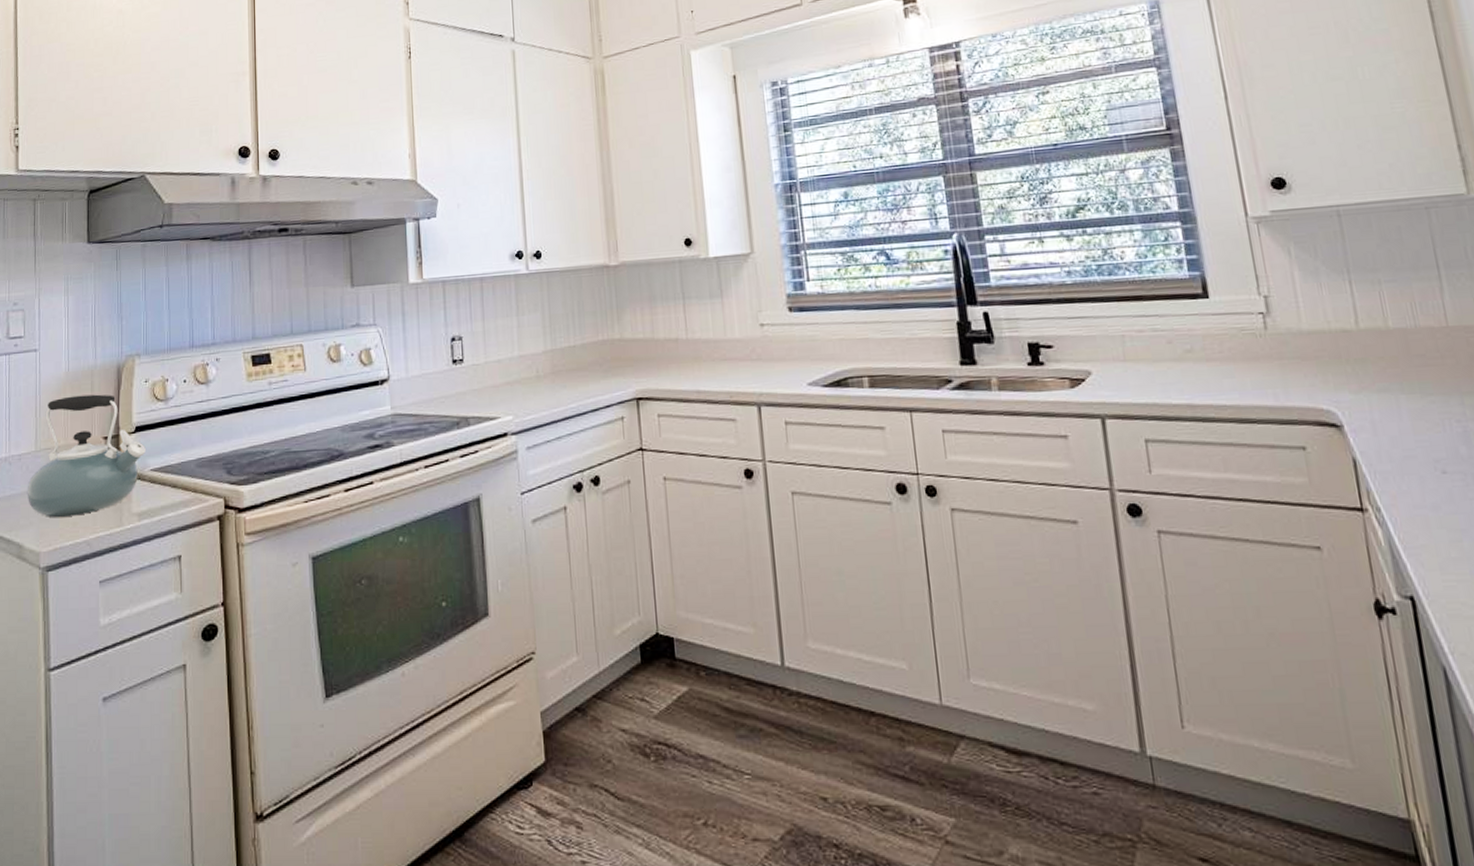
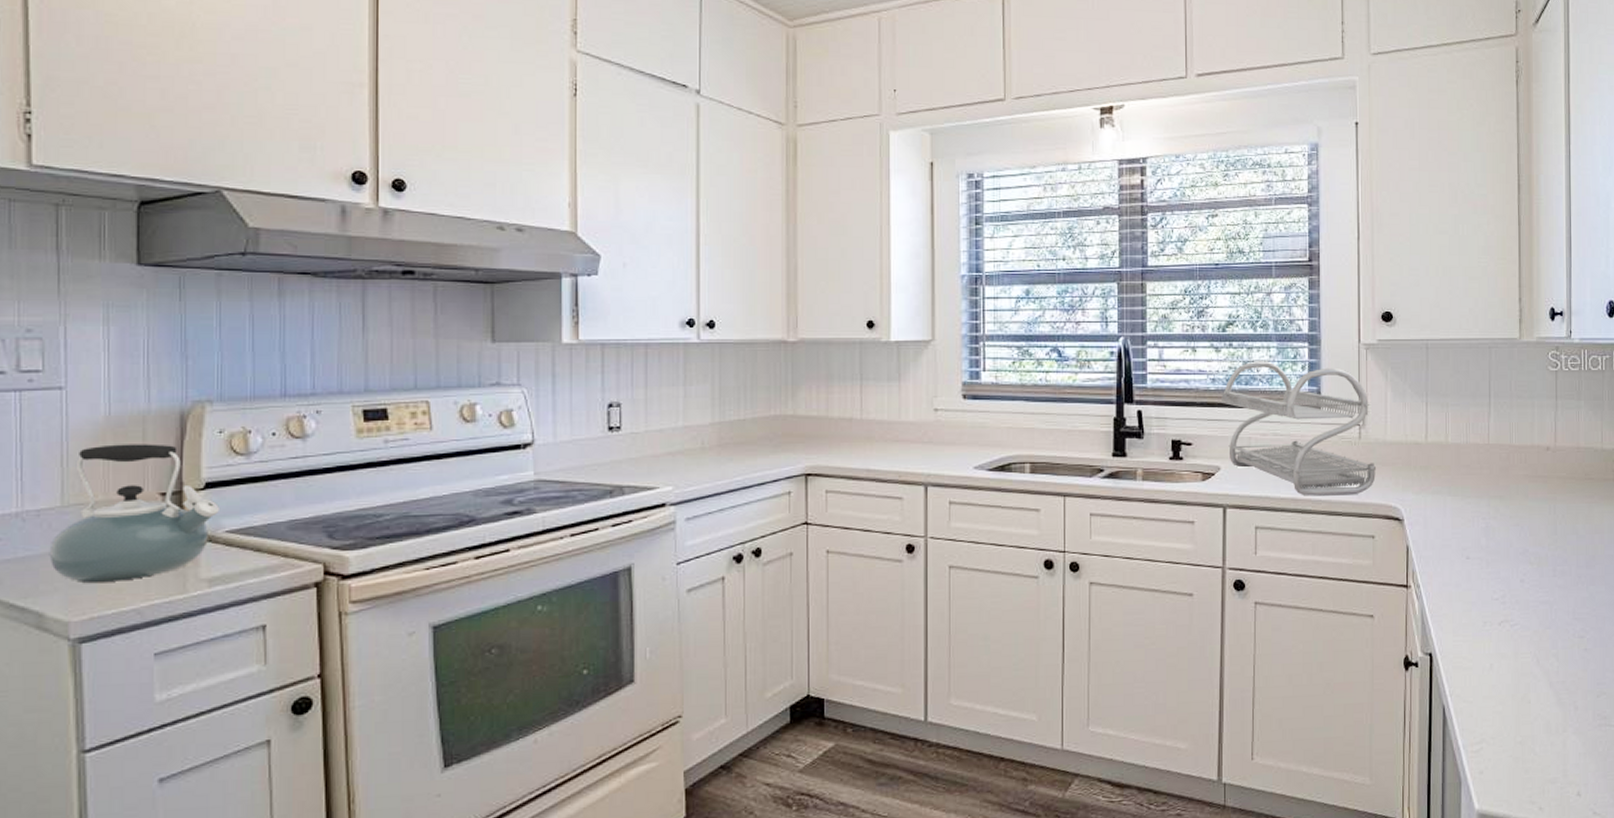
dish rack: none [1080,246,1295,401] -> present [1220,361,1377,496]

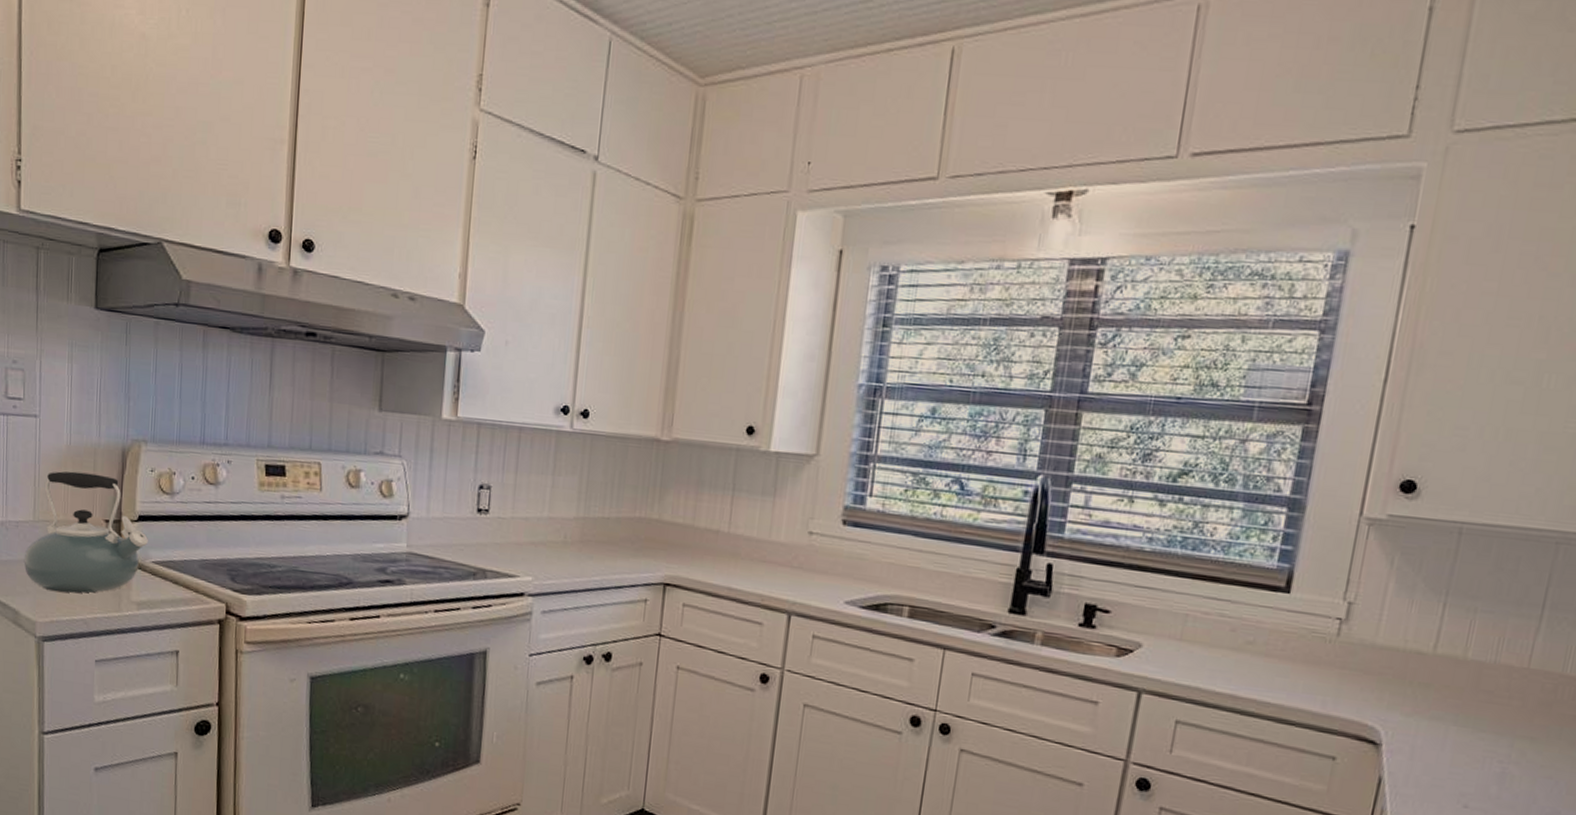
dish rack: present [1220,361,1377,496] -> none [1155,523,1361,704]

